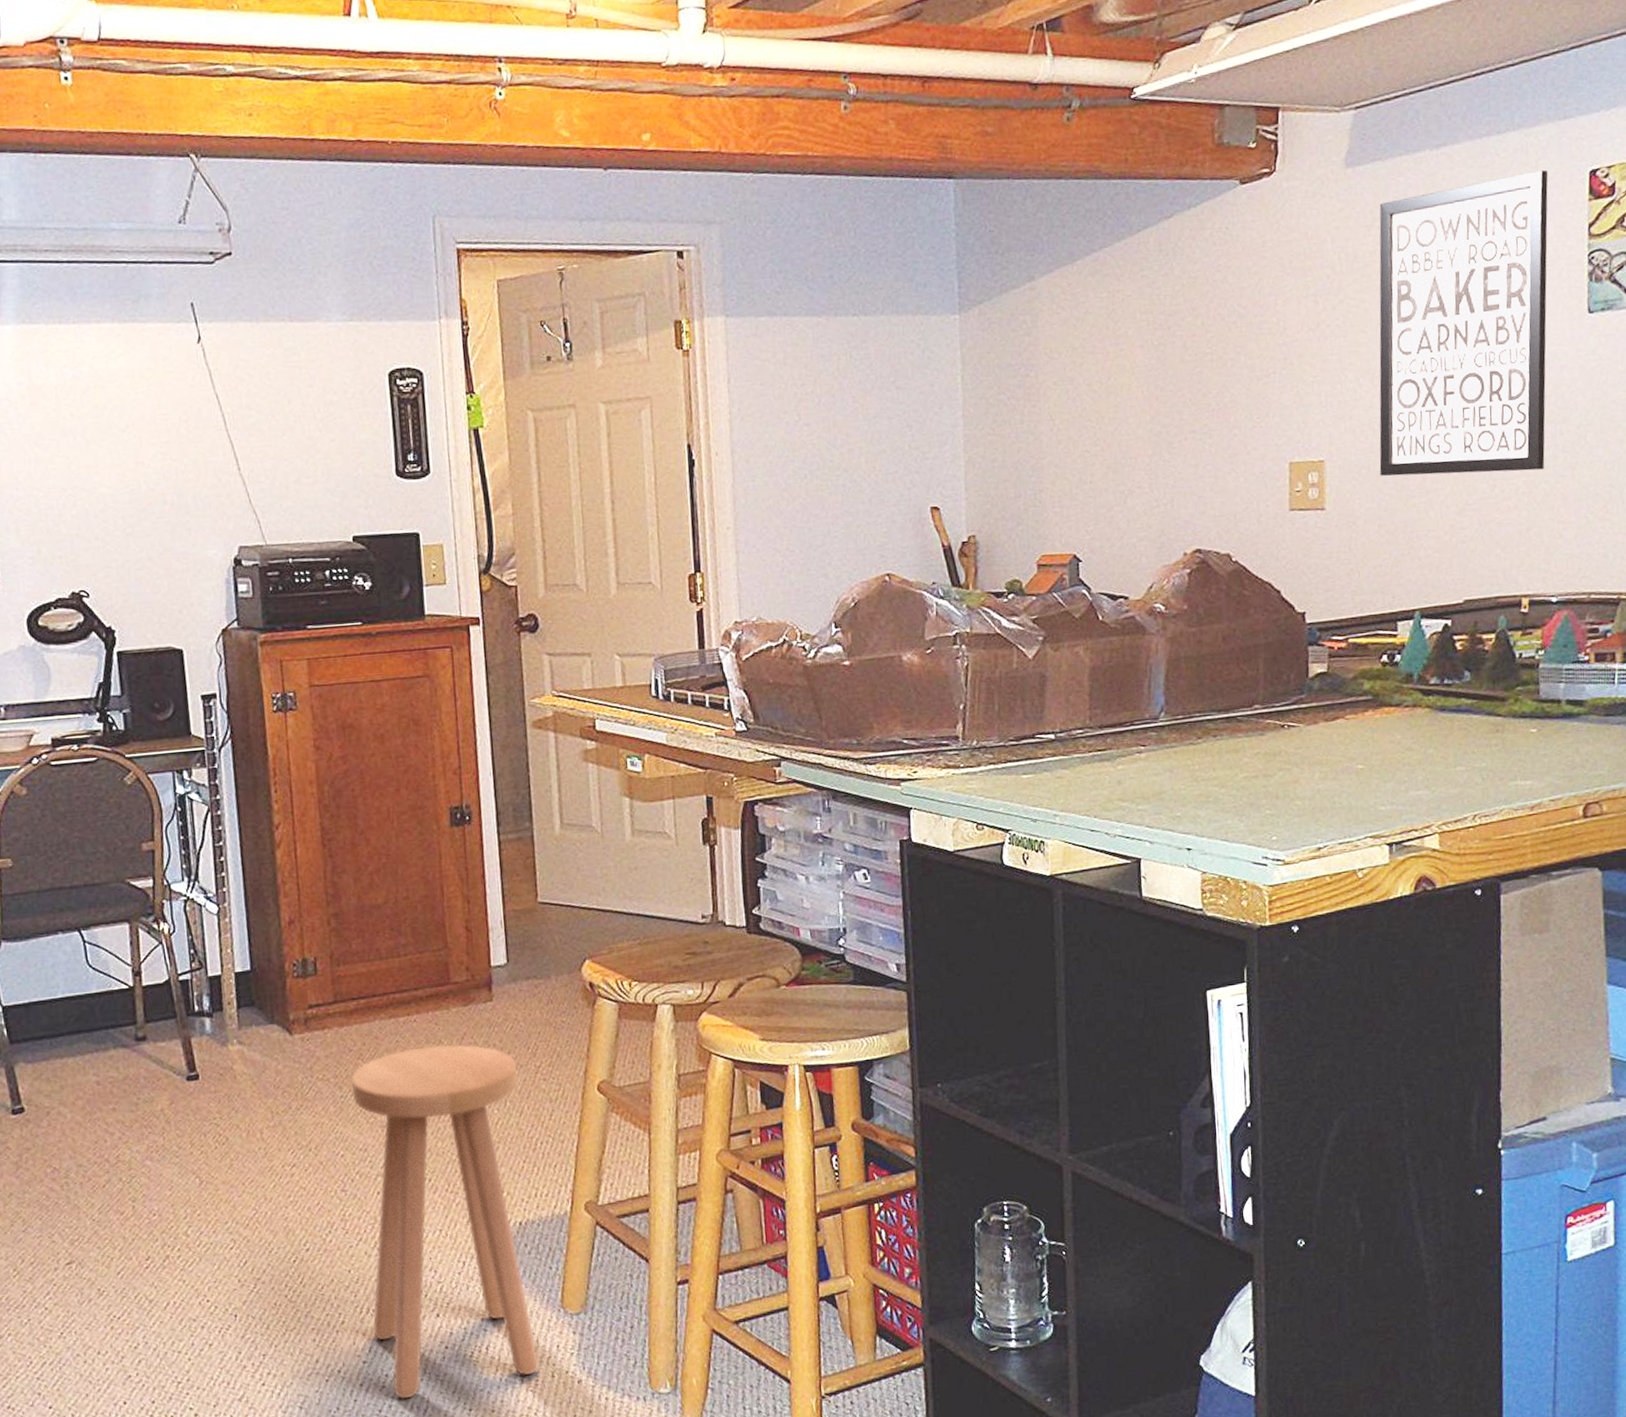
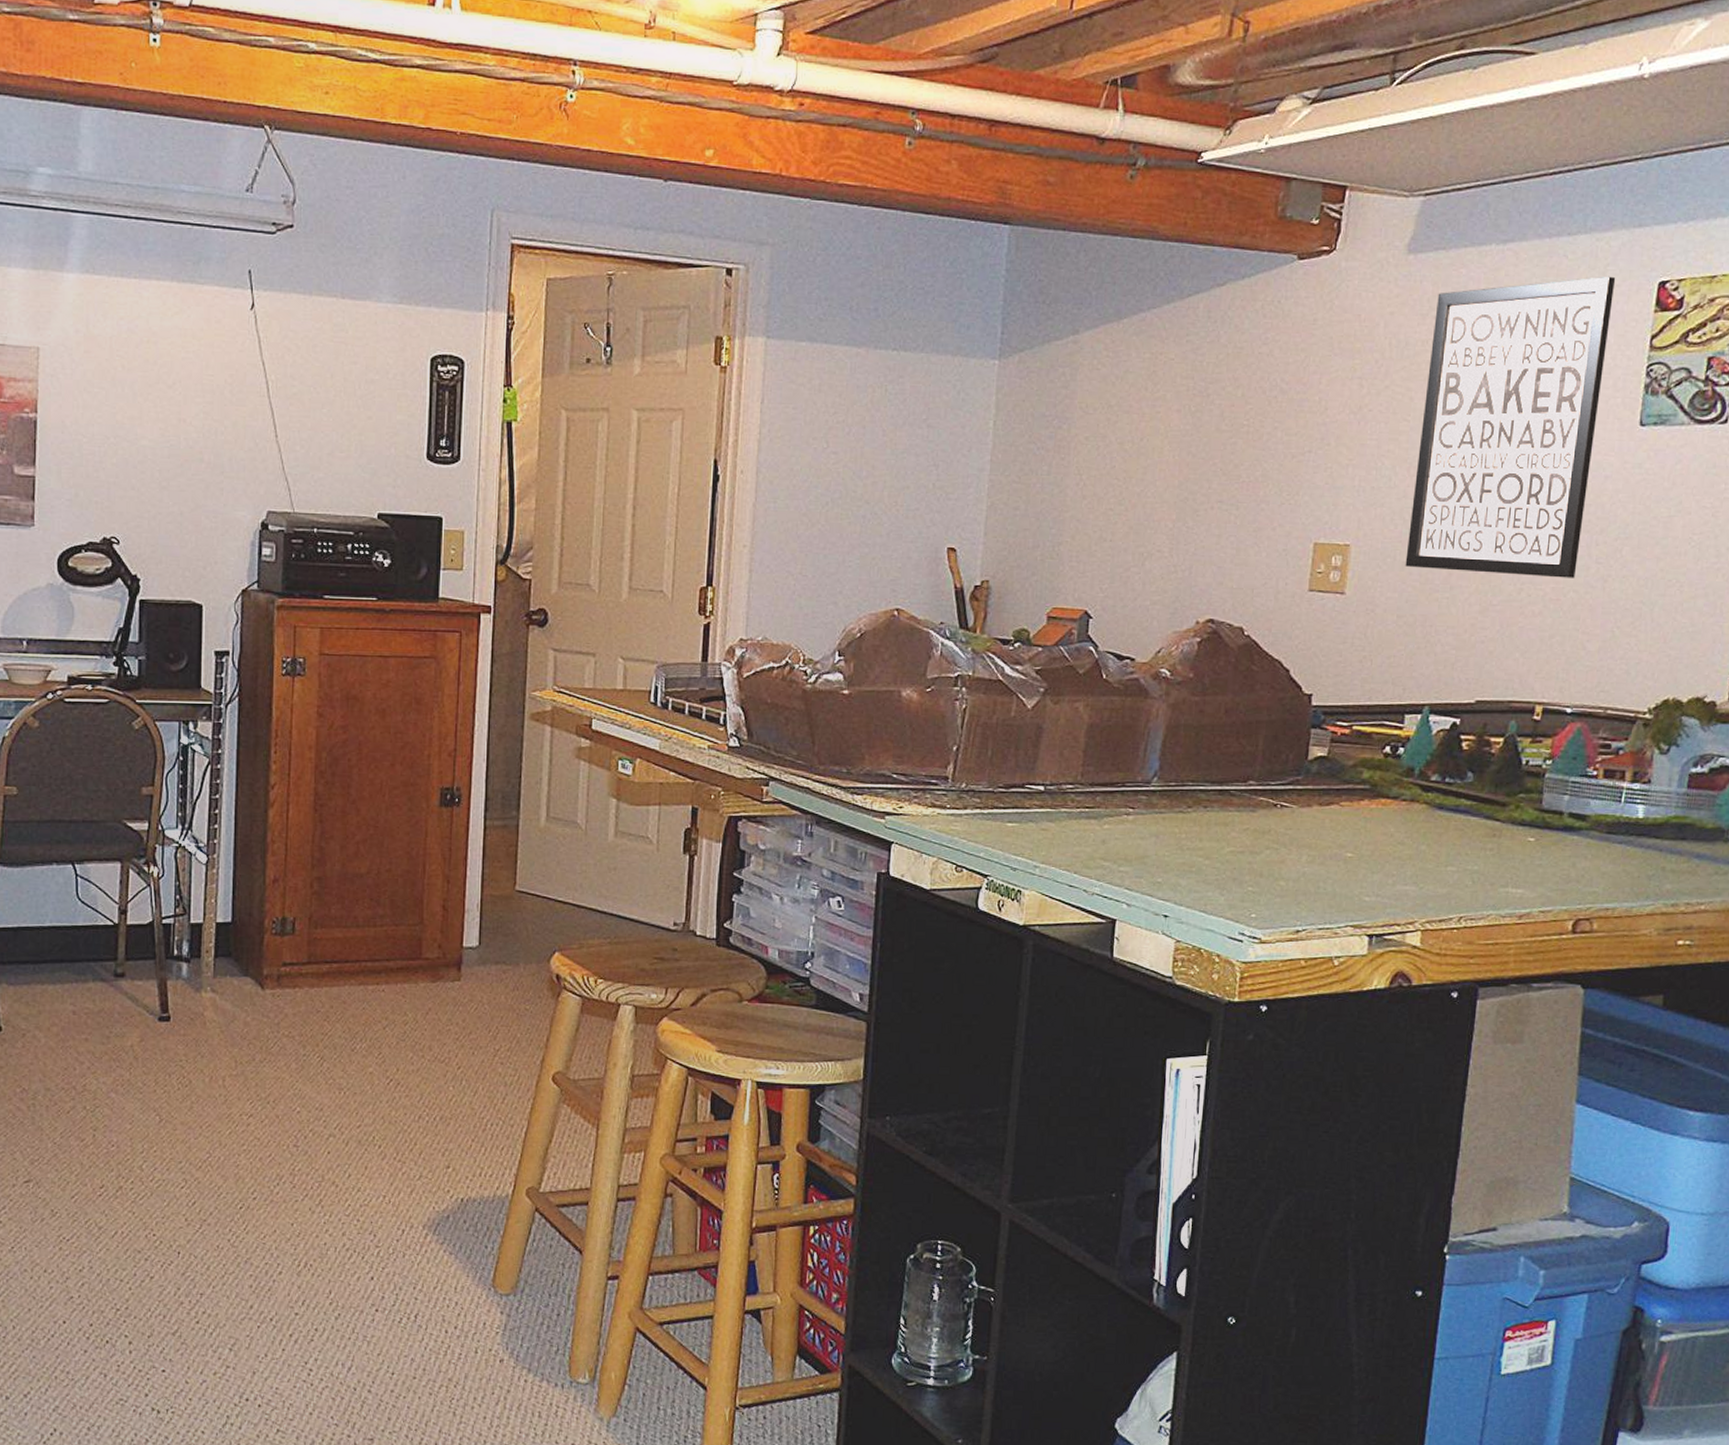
stool: present [351,1044,539,1400] -> none [308,1017,476,1355]

